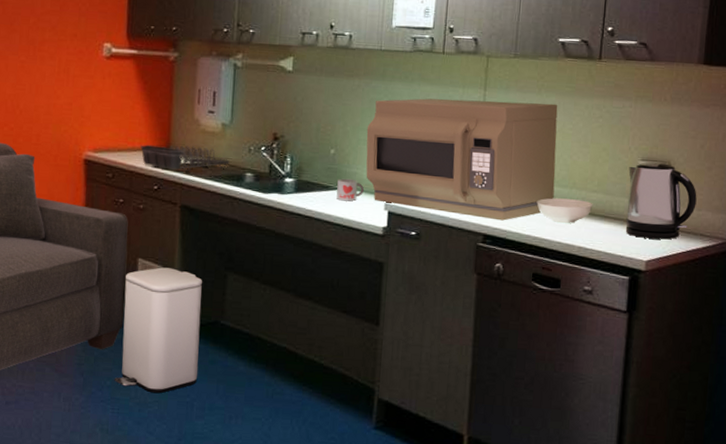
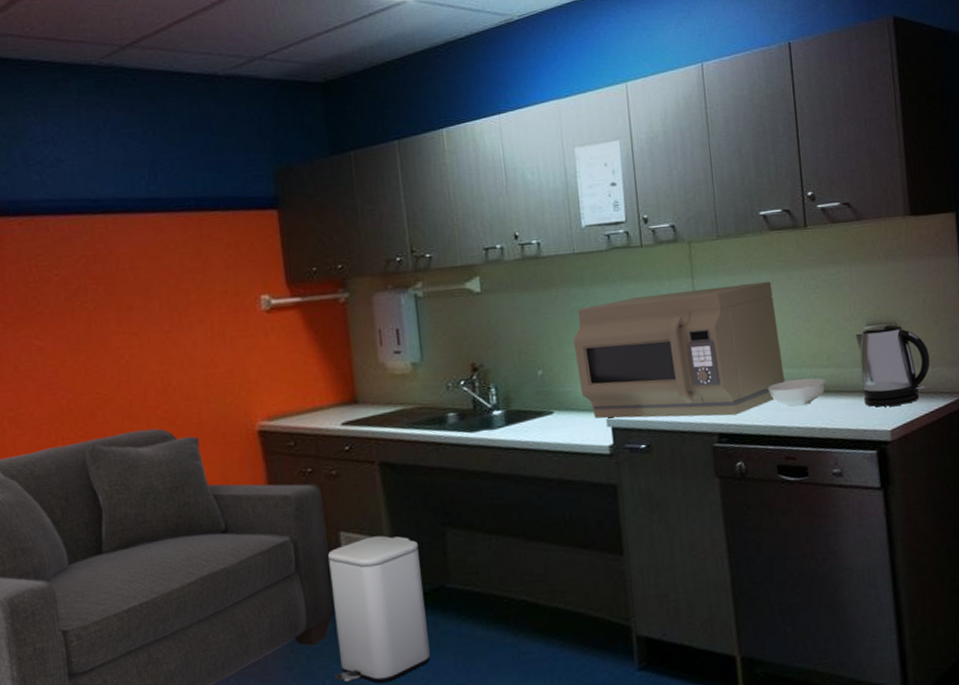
dish rack: present [140,145,230,172] -> none [322,393,427,425]
mug: present [336,178,364,202] -> none [551,399,582,426]

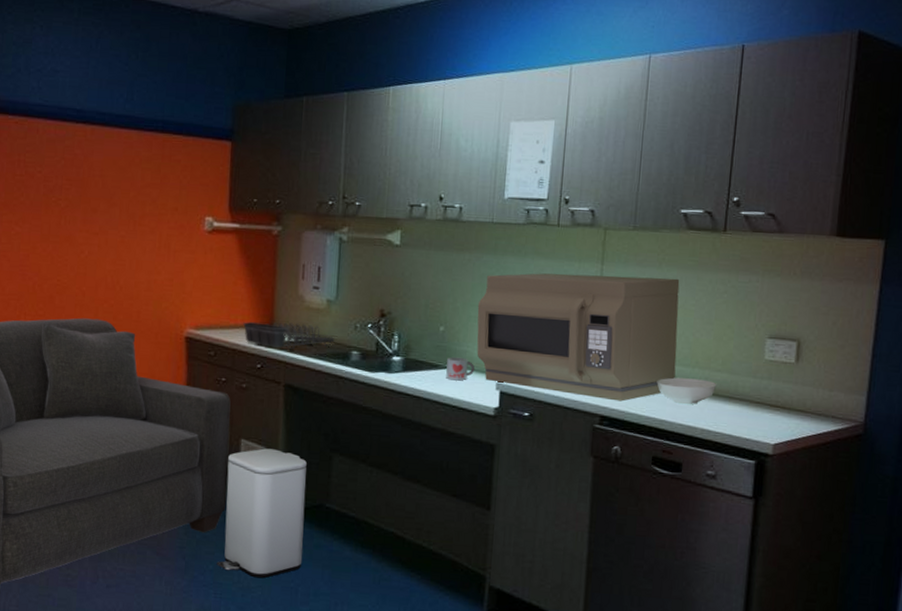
dish rack: none [322,393,427,425] -> present [243,322,335,350]
mug: none [551,399,582,426] -> present [446,356,474,381]
kettle: present [855,324,930,407] -> none [751,339,829,422]

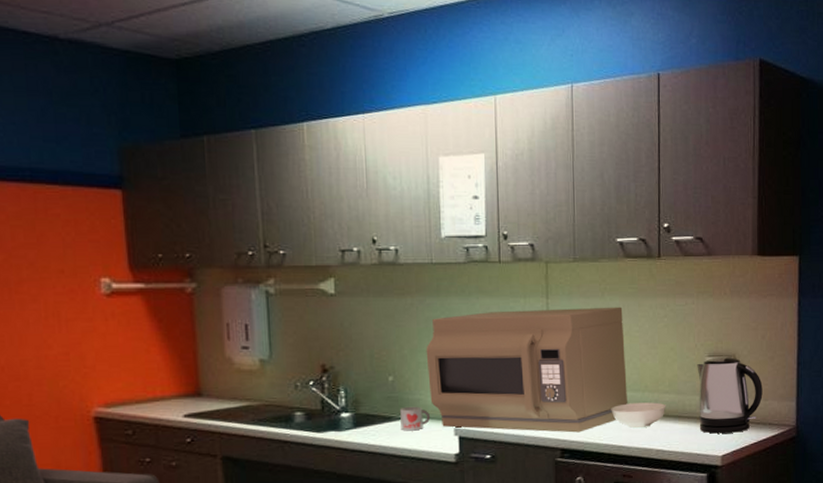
dish rack: present [243,322,335,350] -> none [163,388,274,419]
kettle: none [751,339,829,422] -> present [697,356,763,434]

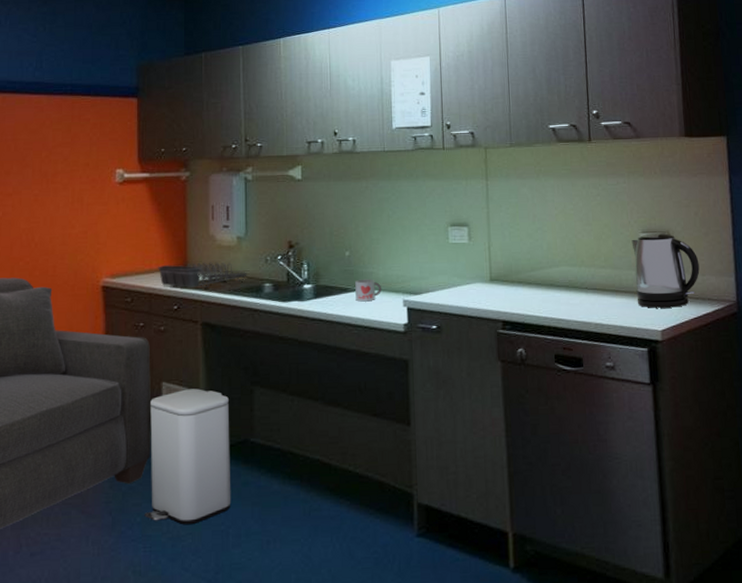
dish rack: none [163,388,274,419] -> present [158,262,247,289]
microwave: present [426,307,627,433] -> none [378,187,565,306]
bowl: present [611,402,666,428] -> none [549,277,603,301]

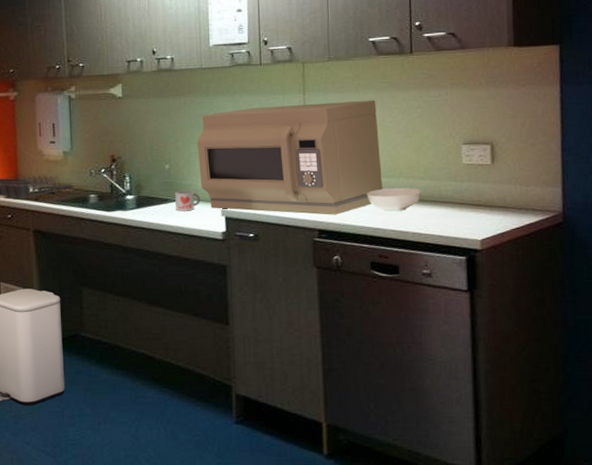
microwave: none [378,187,565,306] -> present [197,100,382,215]
bowl: none [549,277,603,301] -> present [366,188,422,211]
kettle: present [631,232,700,309] -> none [452,144,524,219]

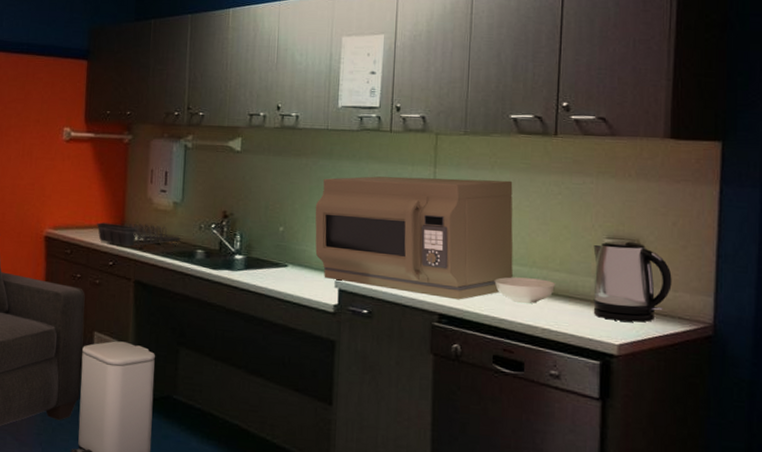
mug: present [175,190,200,212] -> none [286,255,313,279]
kettle: none [452,144,524,219] -> present [593,239,672,322]

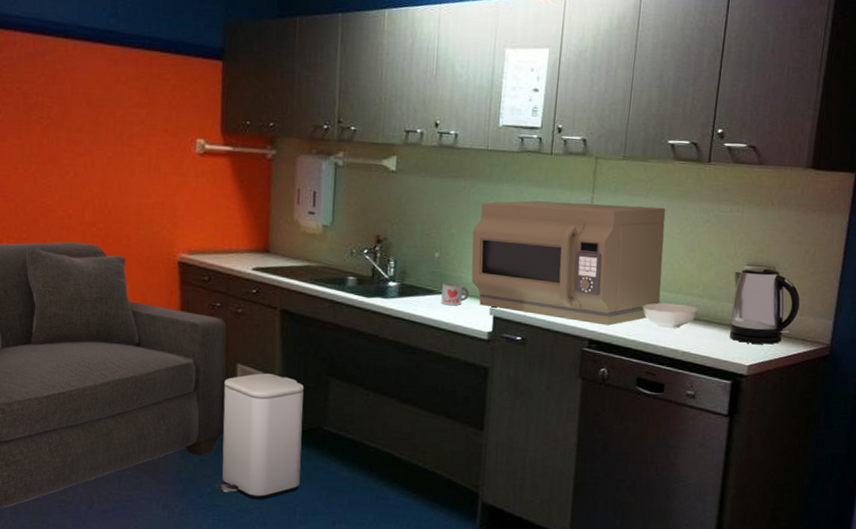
dish rack: present [97,222,181,249] -> none [238,247,331,275]
mug: none [286,255,313,279] -> present [441,282,469,306]

